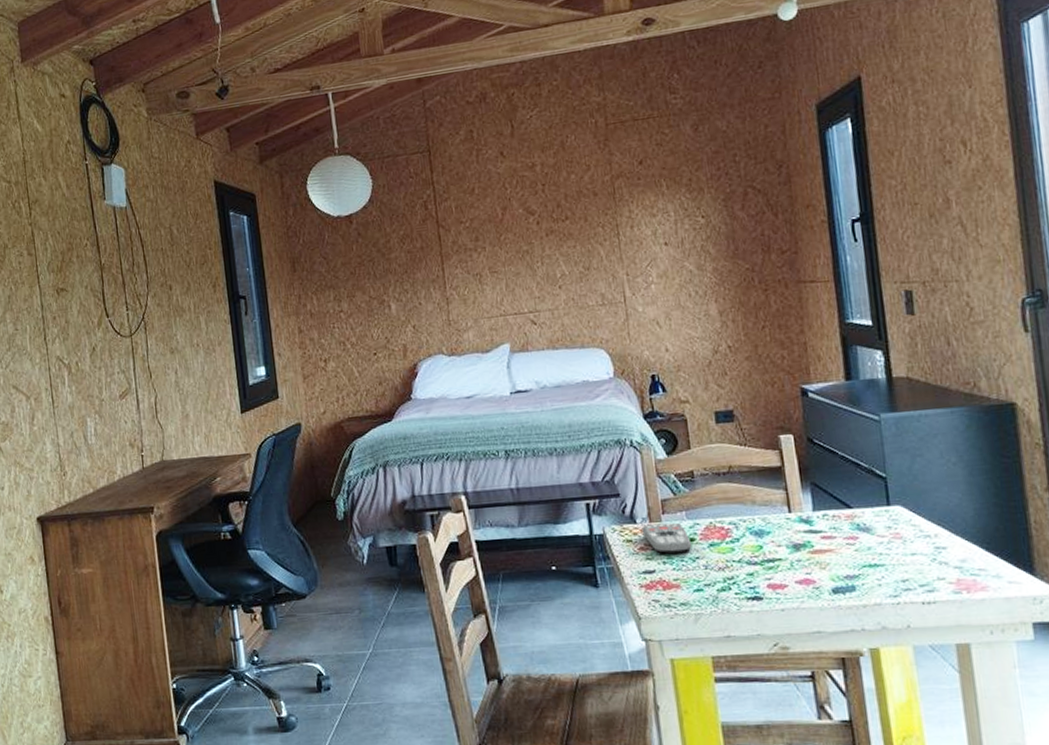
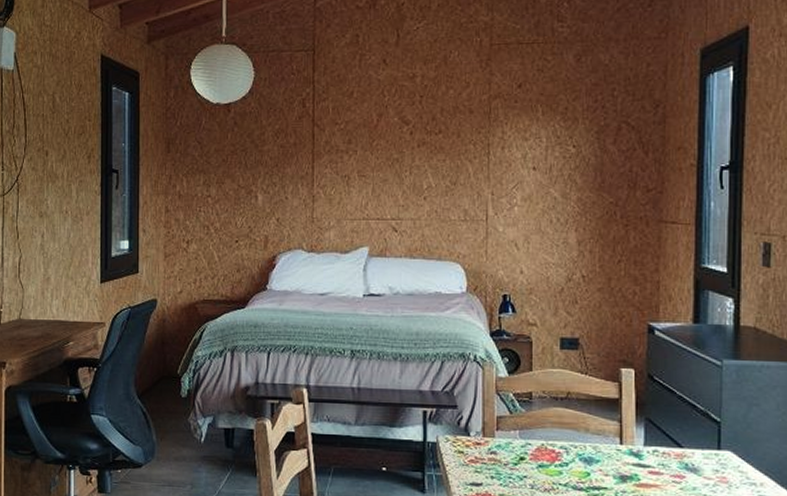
remote control: present [641,522,692,554] -> none [474,438,521,470]

